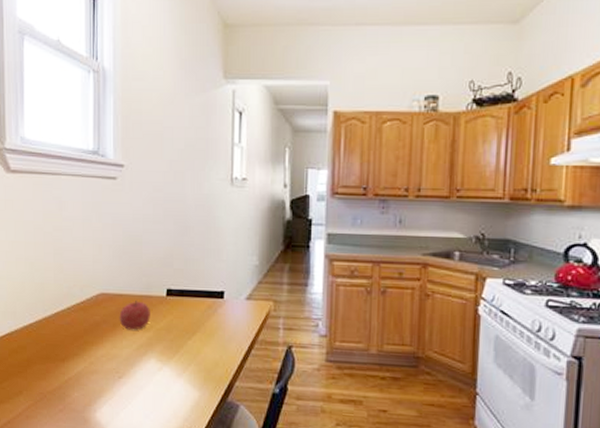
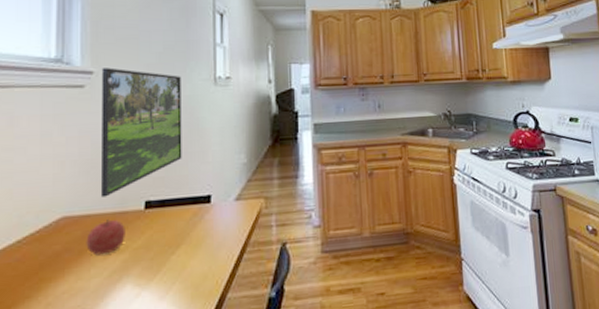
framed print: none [130,162,200,281] -> present [100,67,182,197]

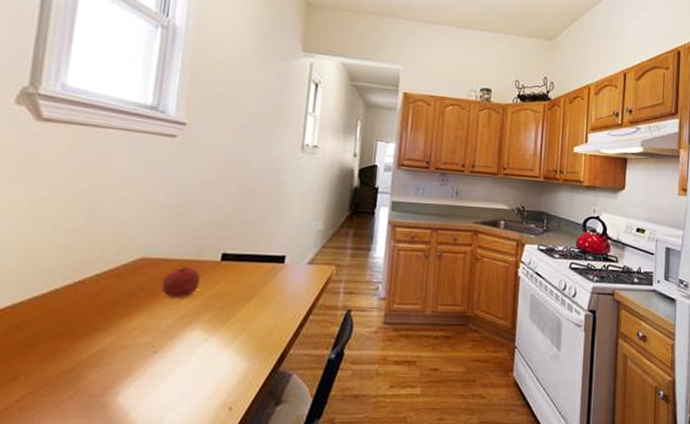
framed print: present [100,67,182,197] -> none [180,121,270,245]

